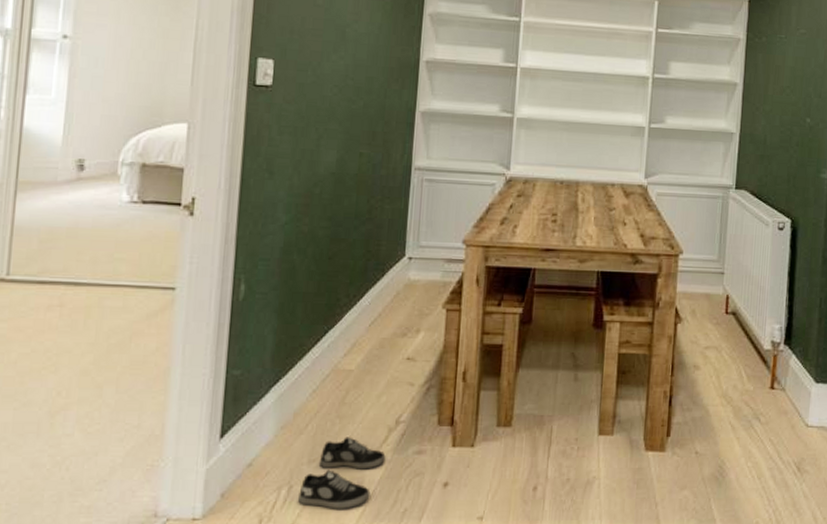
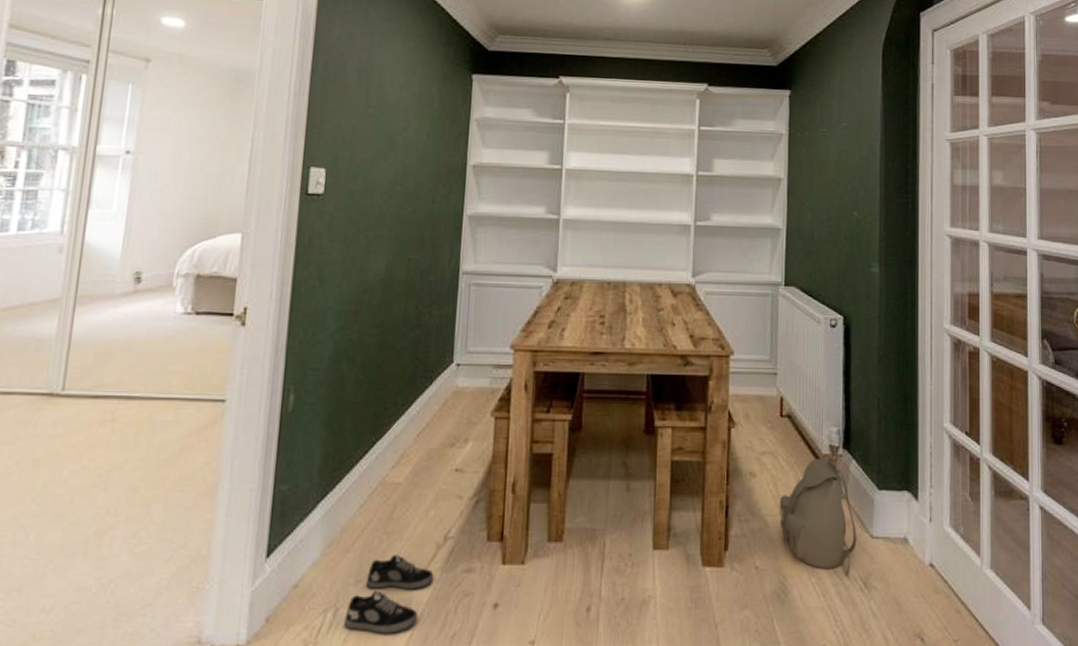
backpack: none [720,352,793,461] -> present [779,456,857,576]

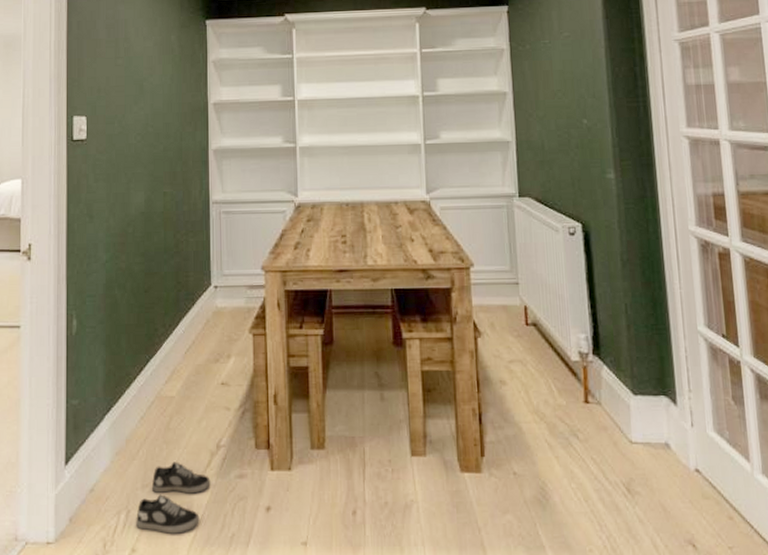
backpack: present [779,456,857,576] -> none [532,363,616,482]

